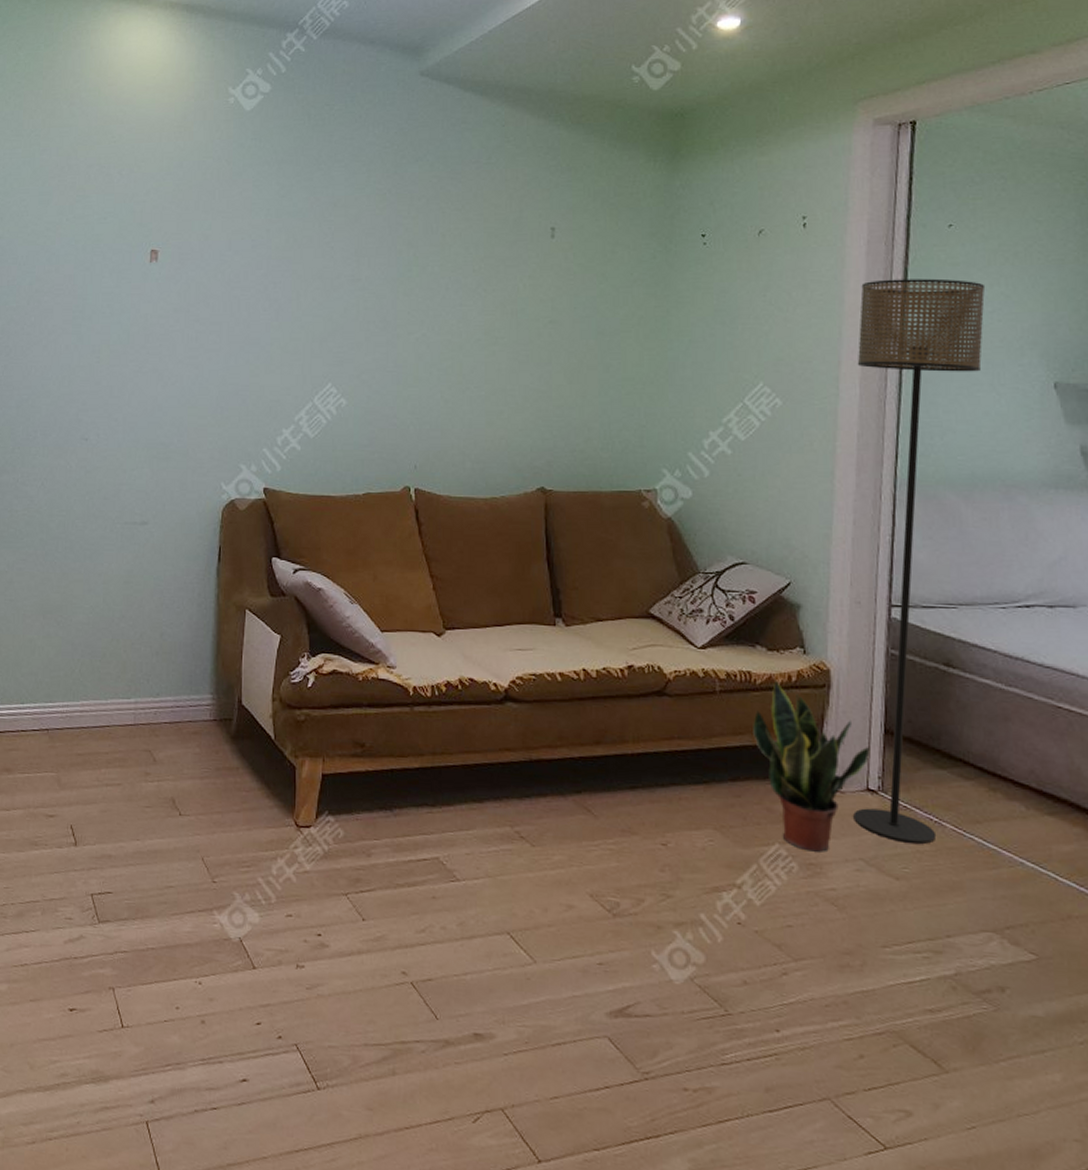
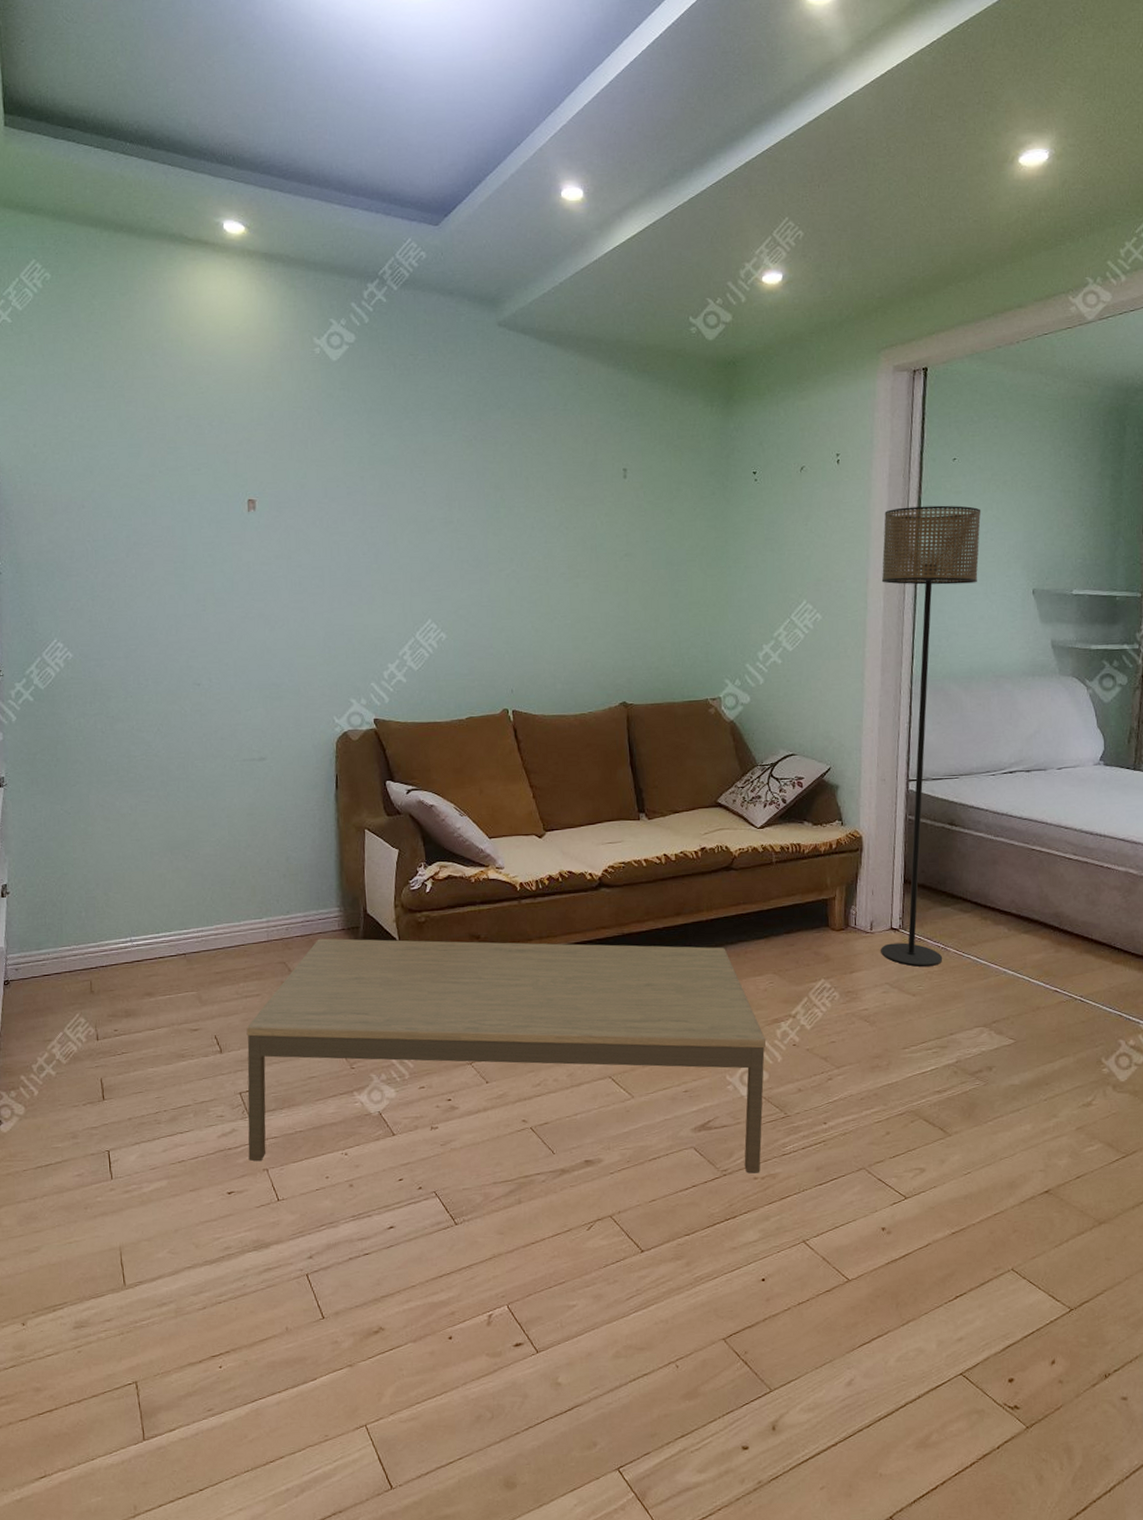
coffee table: none [95,728,704,1083] -> present [246,938,767,1173]
potted plant: present [753,679,870,852] -> none [802,848,893,982]

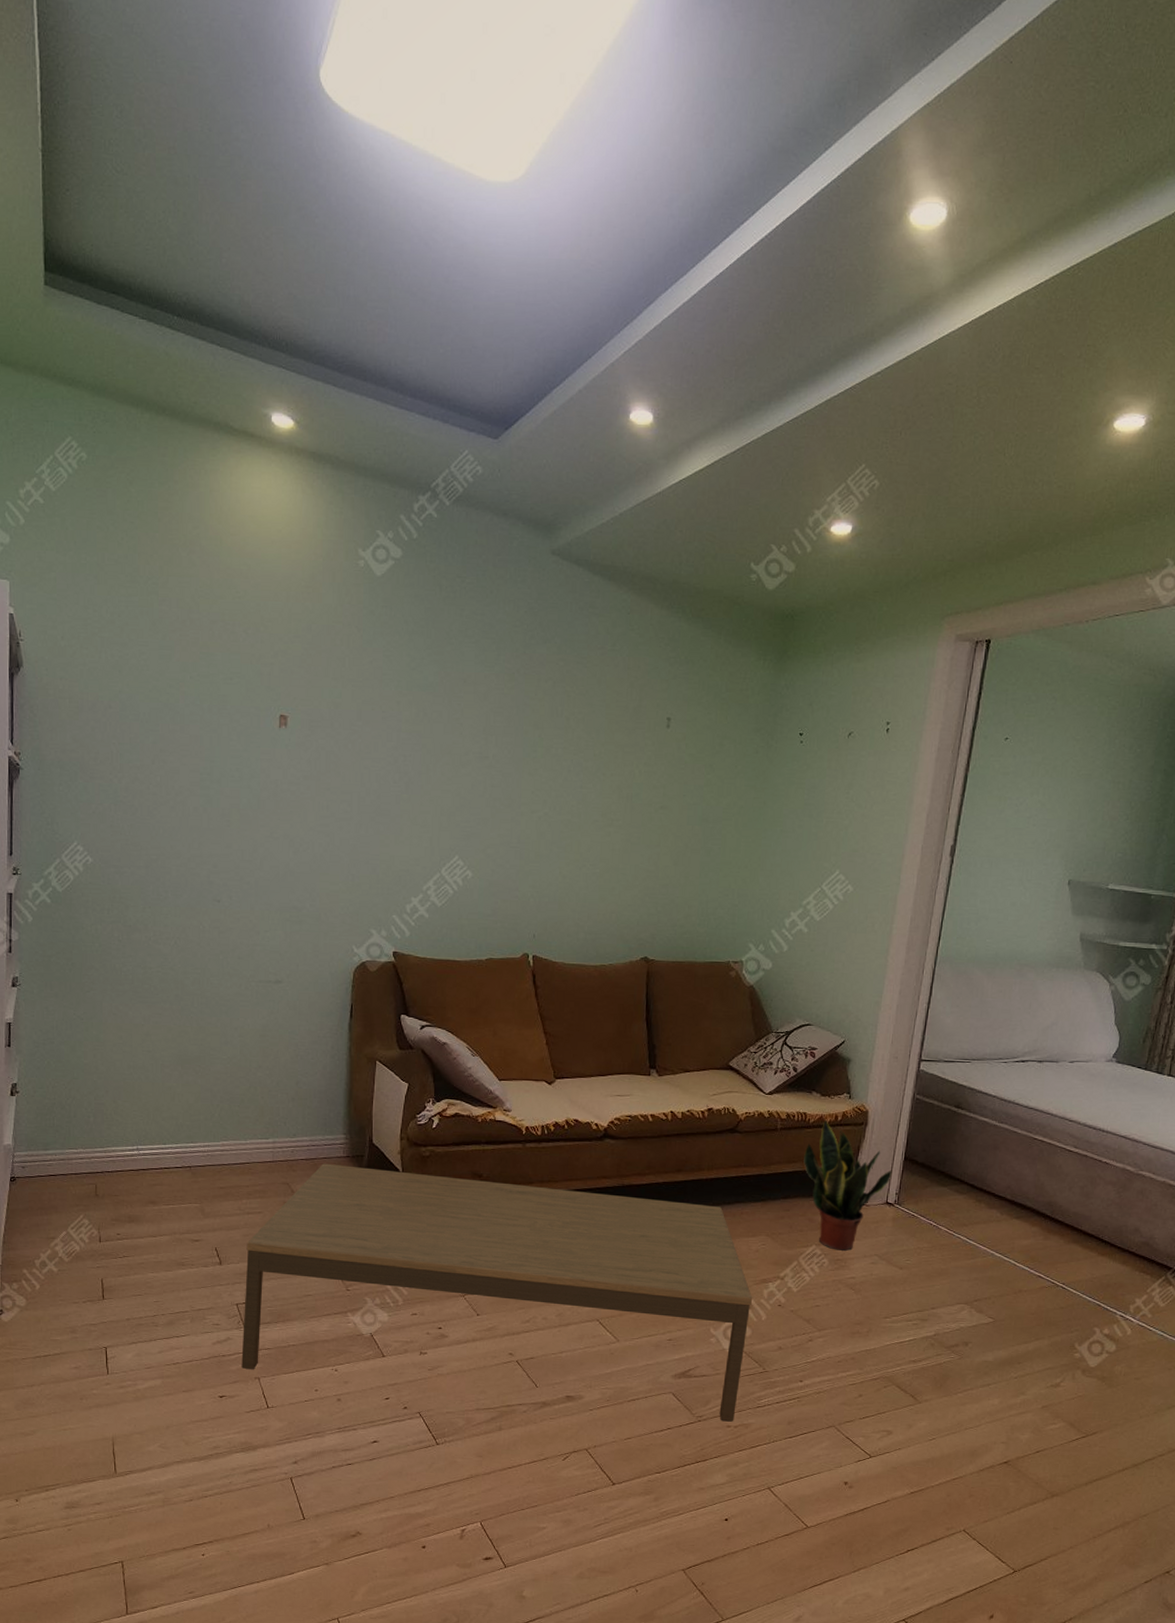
potted plant: none [802,848,893,982] -> present [803,1119,892,1251]
floor lamp: present [881,505,982,967] -> none [874,784,1027,1242]

